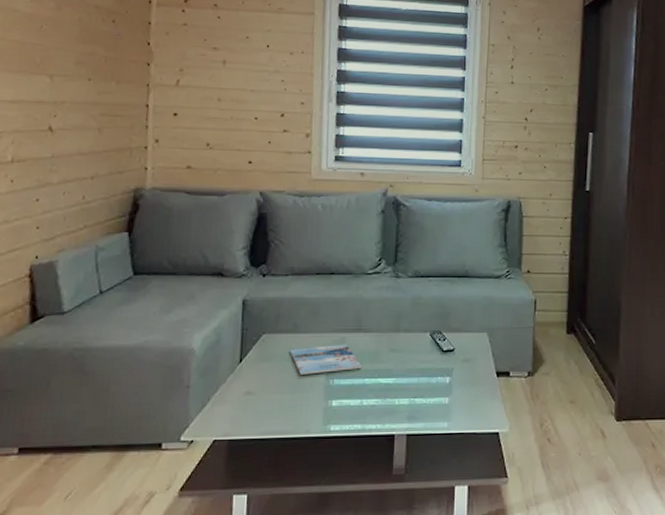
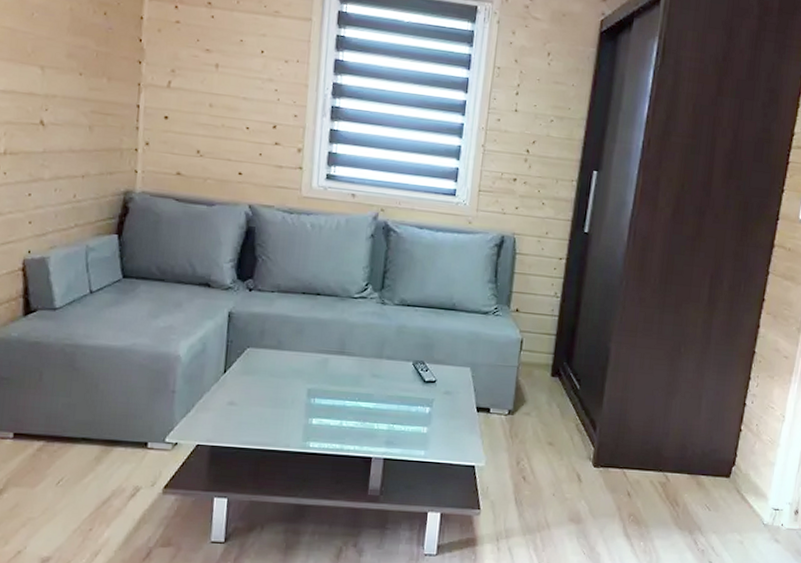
magazine: present [289,344,362,375] -> none [272,364,344,392]

